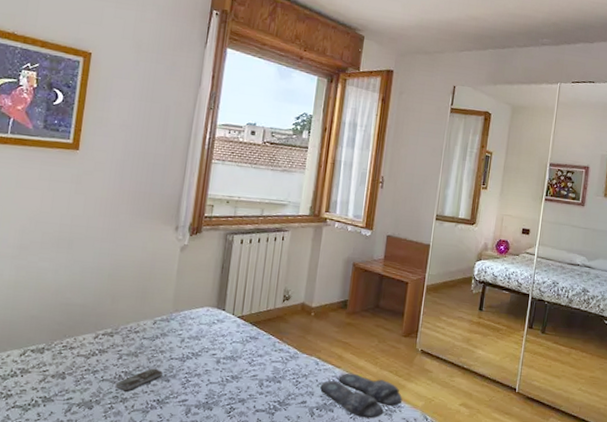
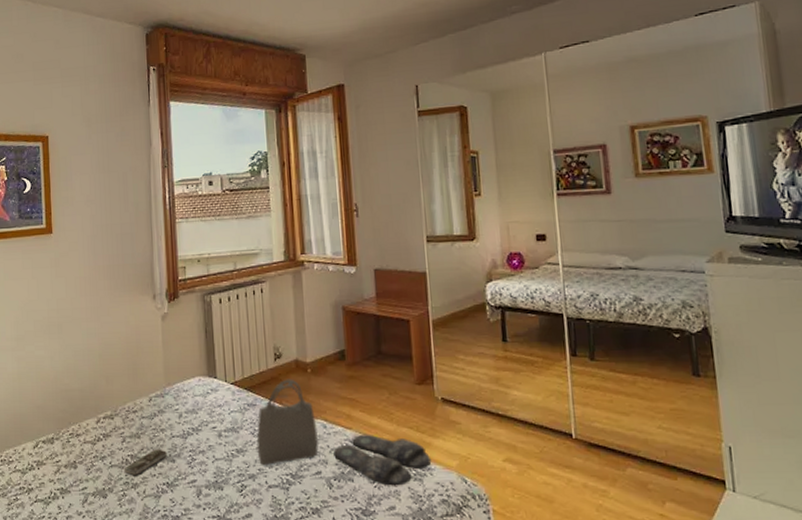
handbag: none [251,319,311,392] -> present [256,379,319,465]

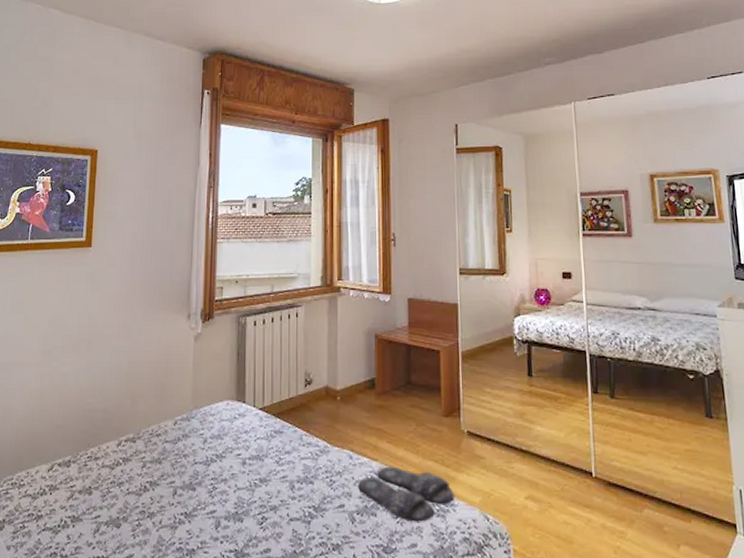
mobile phone: present [124,449,167,476] -> none [141,476,188,505]
handbag: present [256,379,319,465] -> none [281,406,344,496]

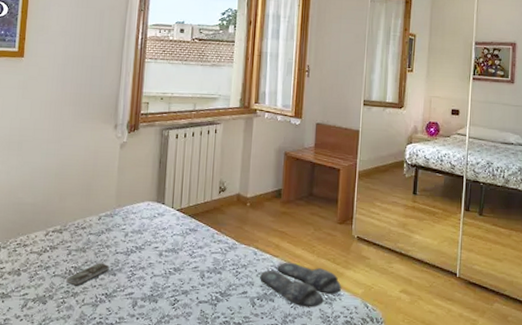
mobile phone: none [141,476,188,505] -> present [66,263,109,286]

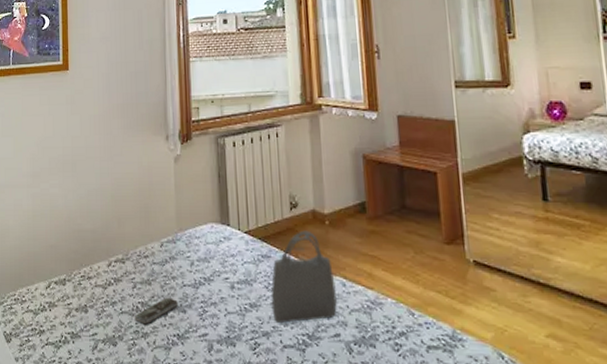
handbag: none [192,210,249,283] -> present [271,230,338,323]
slippers: present [260,262,342,307] -> none [353,295,463,355]

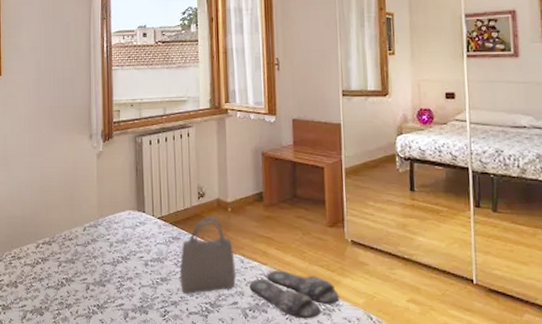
mobile phone: present [134,297,178,325] -> none [59,274,98,297]
slippers: none [353,295,463,355] -> present [249,270,340,318]

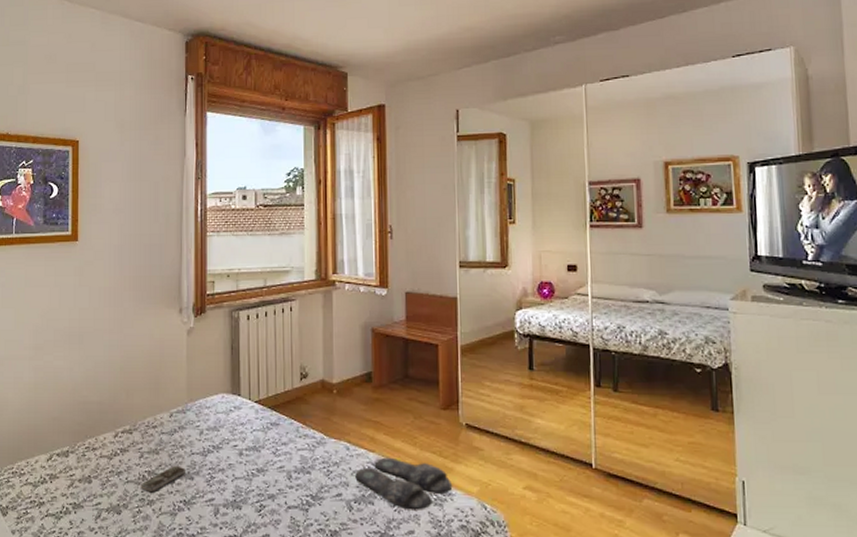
mobile phone: none [59,274,98,297] -> present [140,465,185,493]
handbag: present [179,216,237,294] -> none [278,399,341,485]

